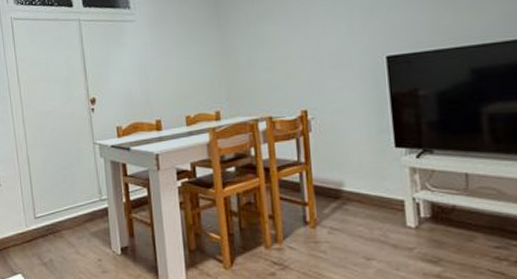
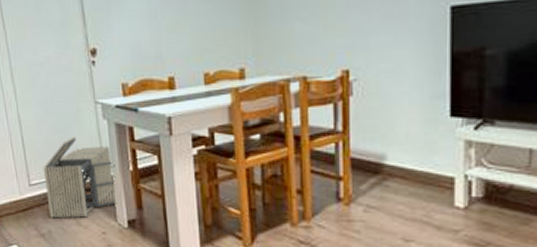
storage bin: none [47,173,112,248] -> present [43,136,118,218]

